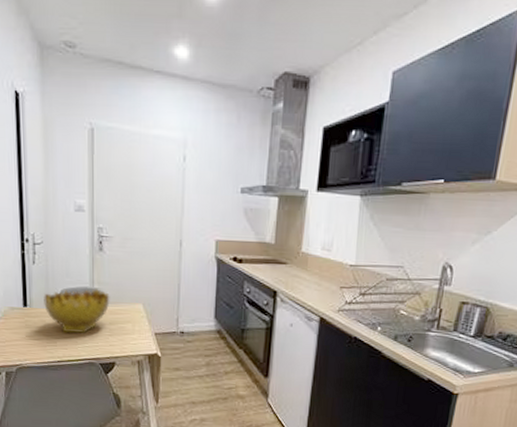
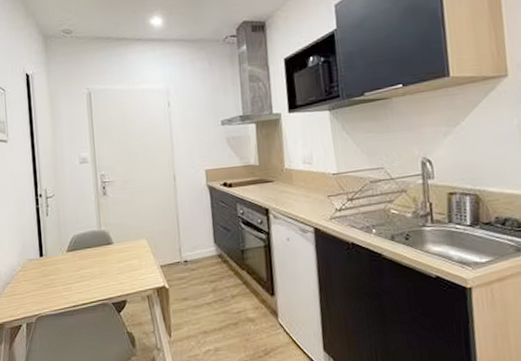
decorative bowl: present [44,289,110,333] -> none [57,231,117,277]

